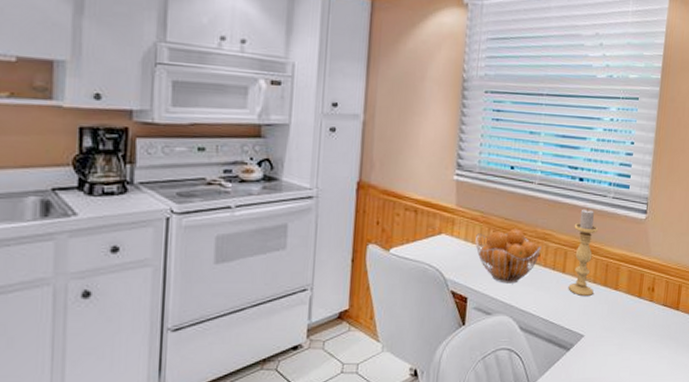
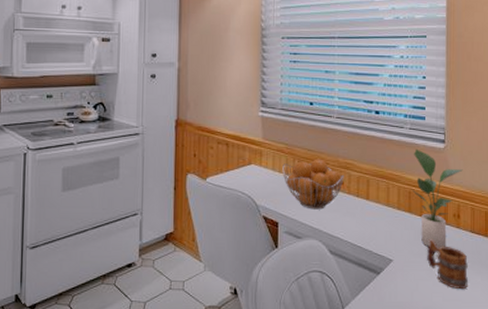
candle holder: present [568,209,599,297] -> none [373,139,399,223]
potted plant: none [609,219,662,322] -> present [411,149,463,248]
mug: none [618,313,657,363] -> present [427,239,468,289]

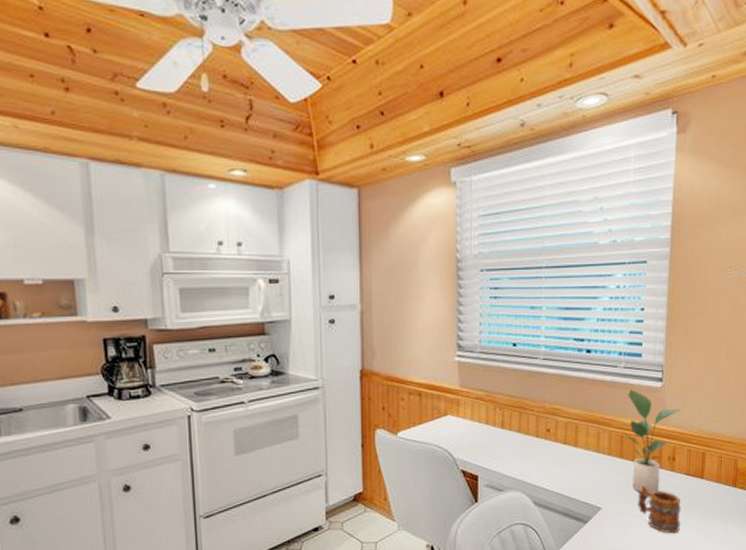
fruit basket: present [282,159,344,210] -> none [482,405,551,460]

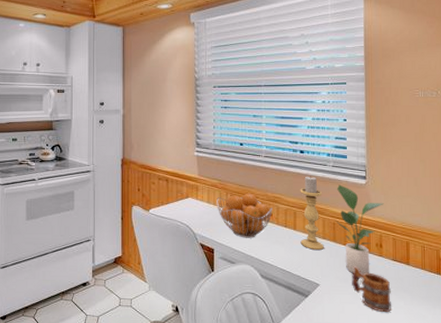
fruit basket: none [482,405,551,460] -> present [217,193,273,238]
candle holder: none [581,381,611,470] -> present [300,176,324,251]

